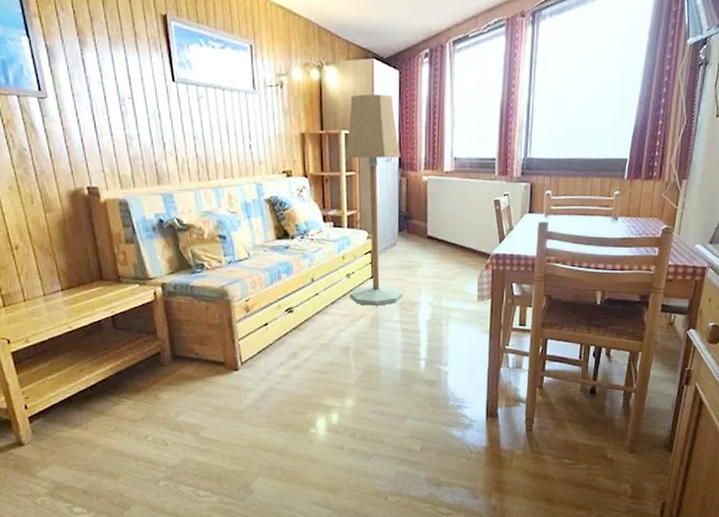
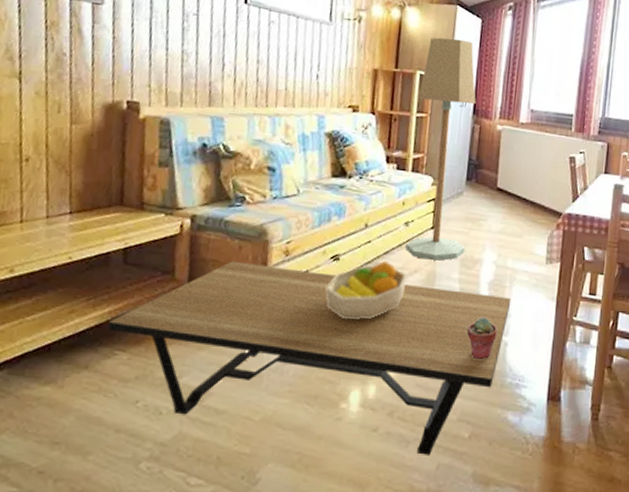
coffee table: none [112,319,449,466] -> present [108,261,512,455]
fruit bowl: none [284,309,353,362] -> present [325,260,407,320]
potted succulent: none [411,352,438,388] -> present [467,317,498,360]

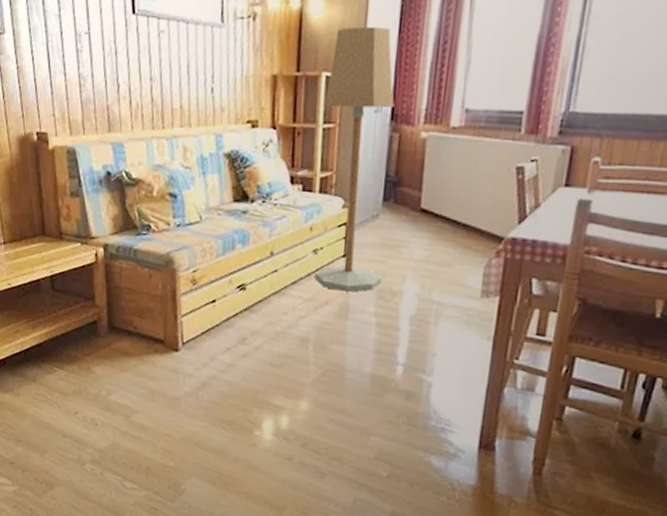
coffee table: present [108,261,512,455] -> none [46,289,437,489]
fruit bowl: present [325,260,407,320] -> none [233,290,317,351]
potted succulent: present [467,317,498,360] -> none [385,355,420,400]

